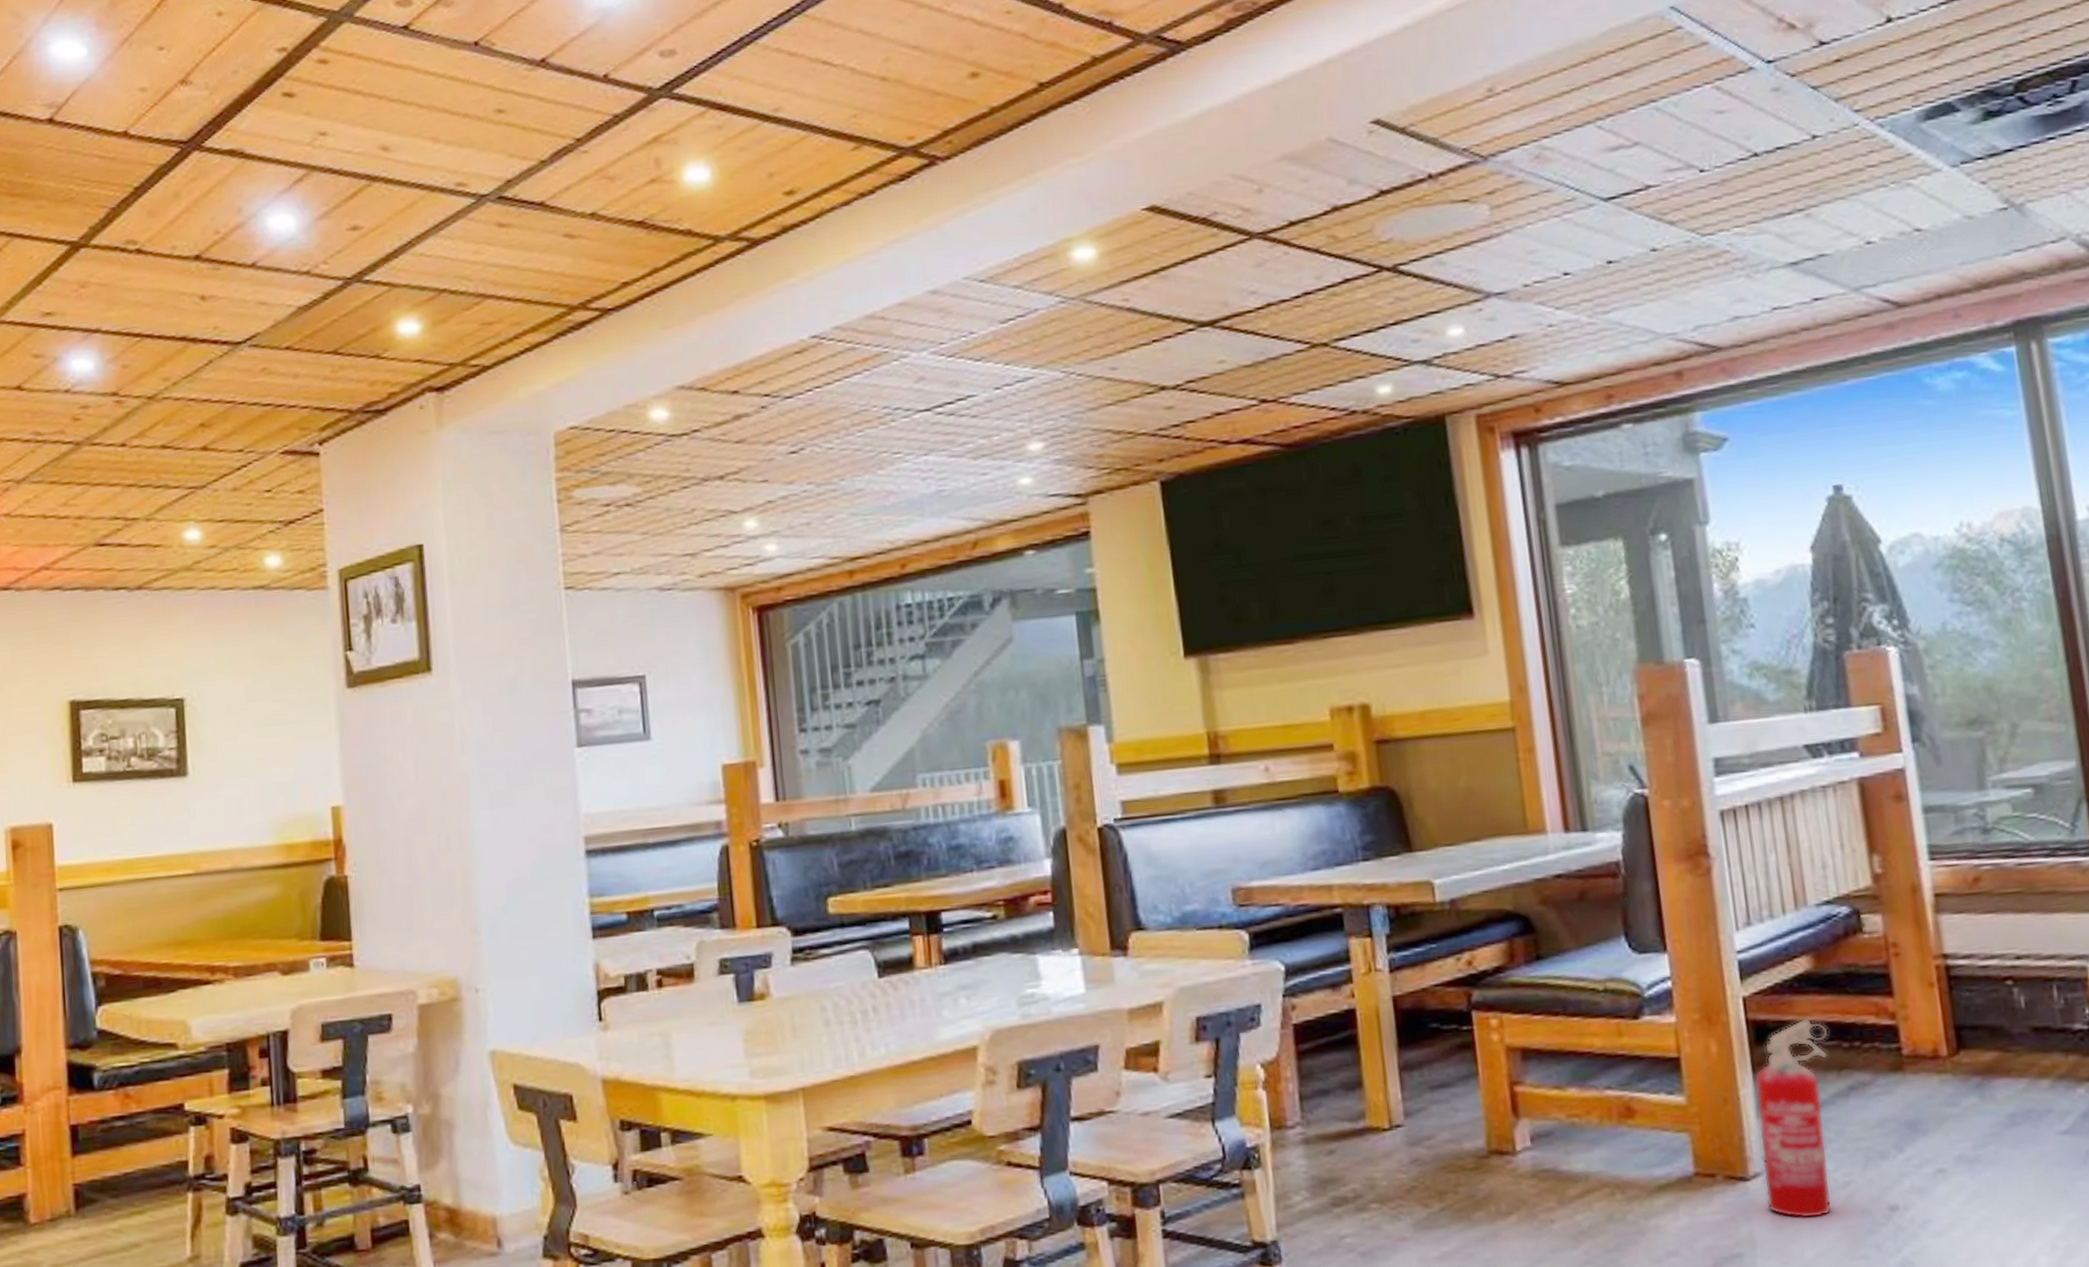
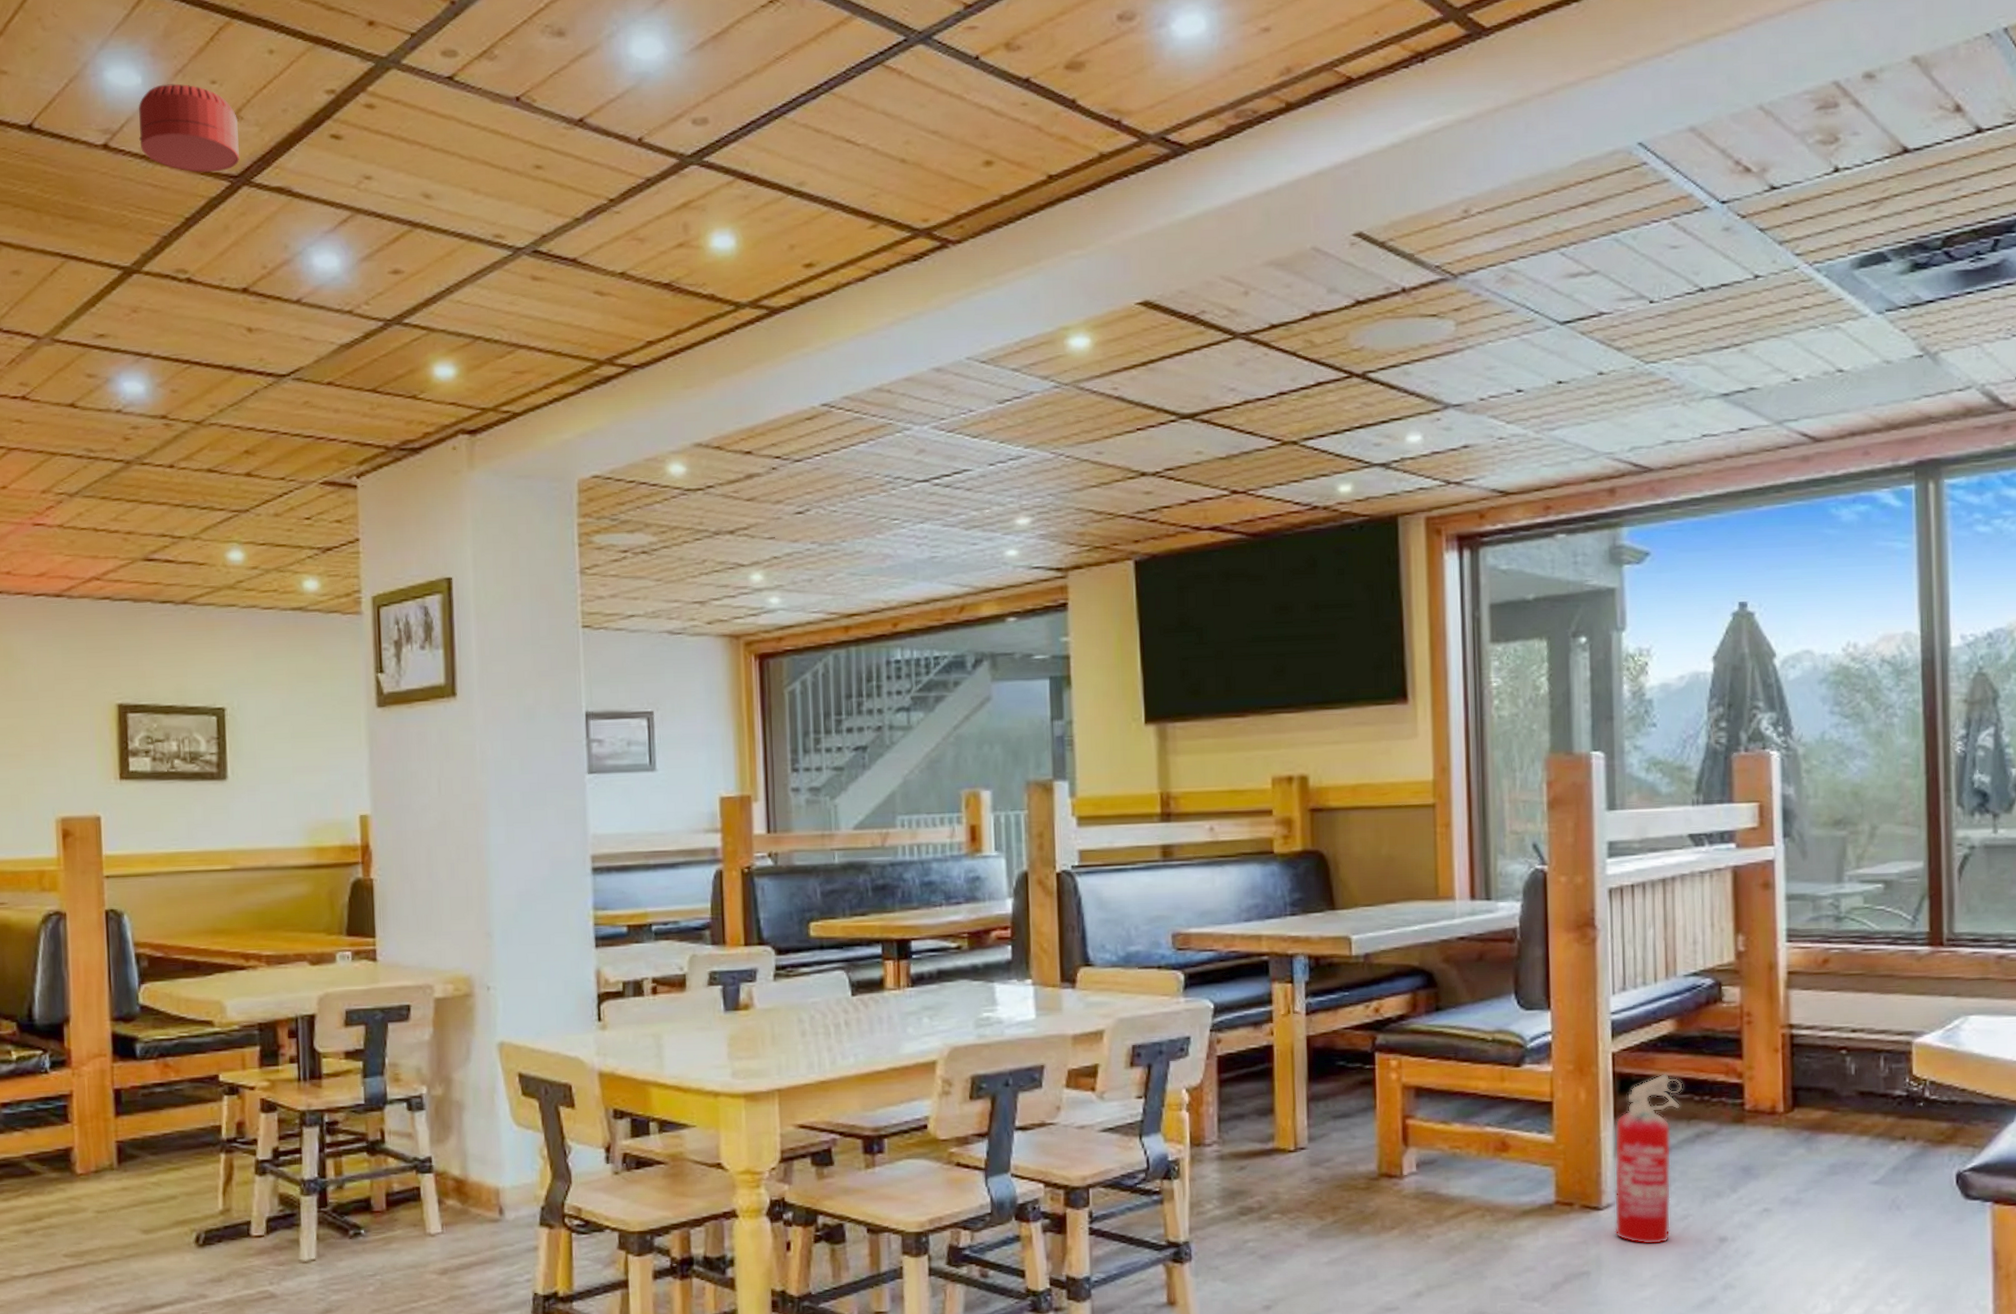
smoke detector: none [84,52,189,141] -> present [139,83,239,173]

